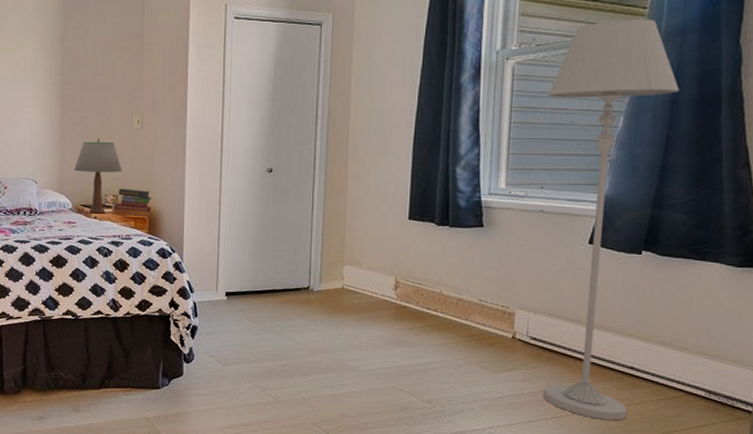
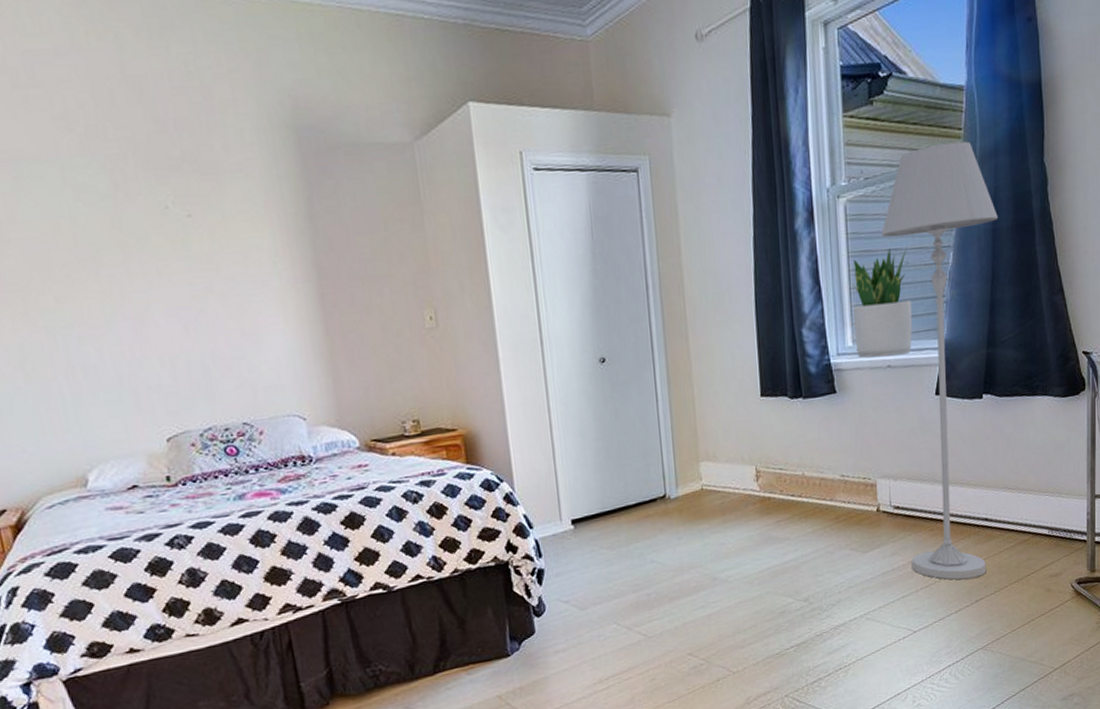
table lamp: present [73,139,123,214] -> none [353,348,420,449]
books: present [111,189,152,218] -> none [412,407,466,446]
planter: none [509,108,574,203] -> present [851,247,912,358]

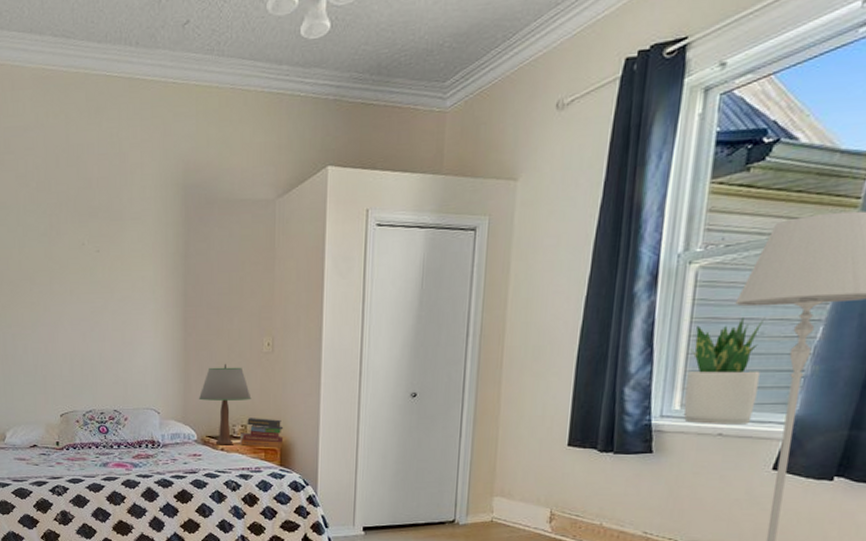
table lamp: none [353,348,420,449] -> present [198,364,252,445]
books: none [412,407,466,446] -> present [239,418,284,448]

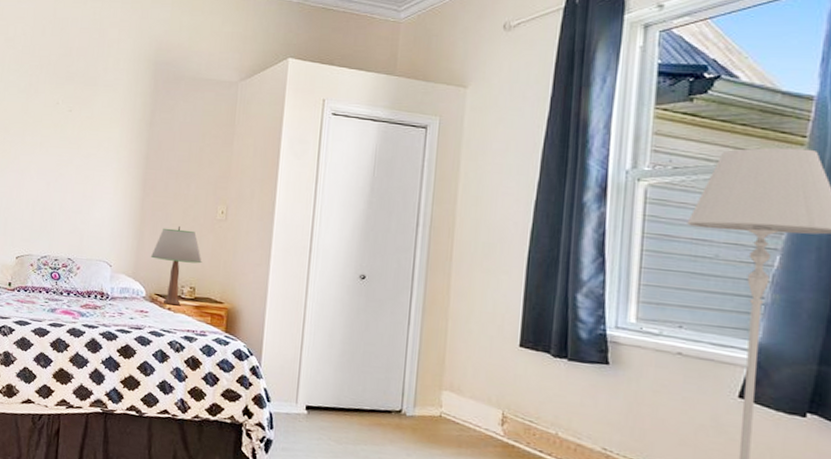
books: present [239,418,284,448] -> none [186,281,232,315]
planter: present [684,317,765,424] -> none [640,238,719,347]

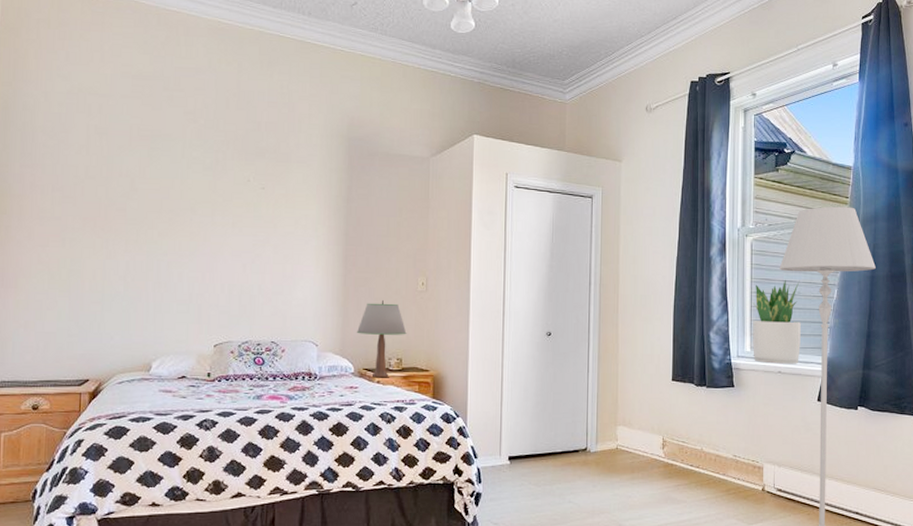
planter: none [640,238,719,347] -> present [752,280,801,364]

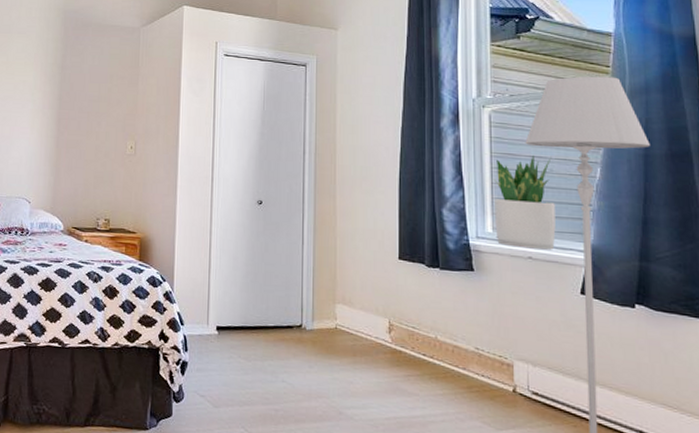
table lamp: present [356,300,407,378] -> none [66,162,115,238]

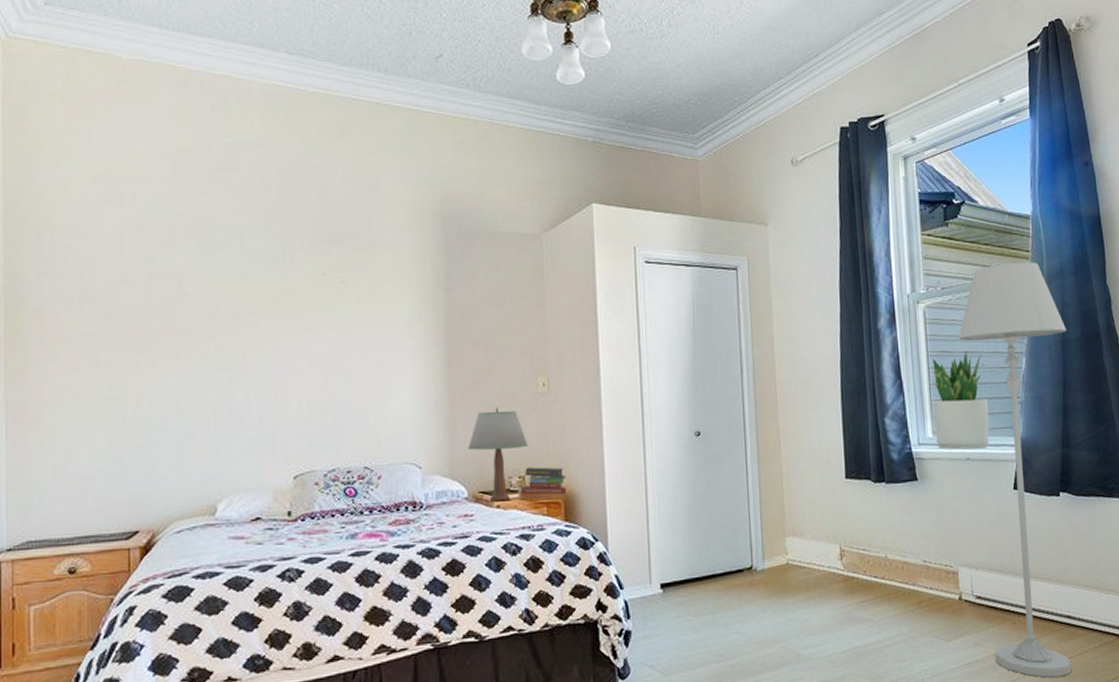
table lamp: none [66,162,115,238] -> present [467,408,529,502]
books: none [102,213,144,244] -> present [517,467,567,502]

